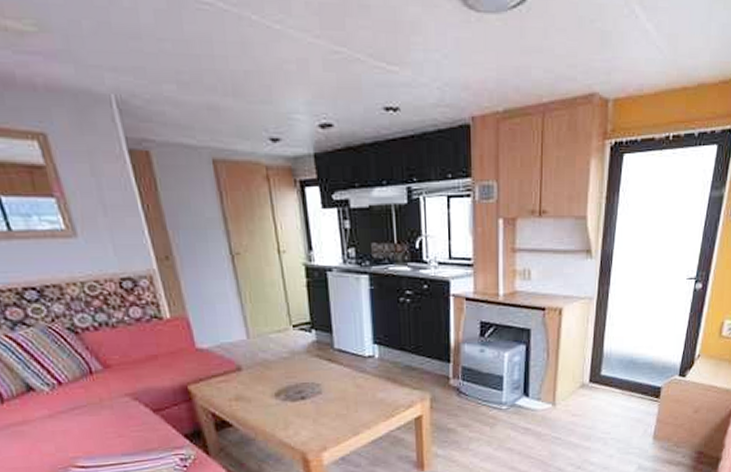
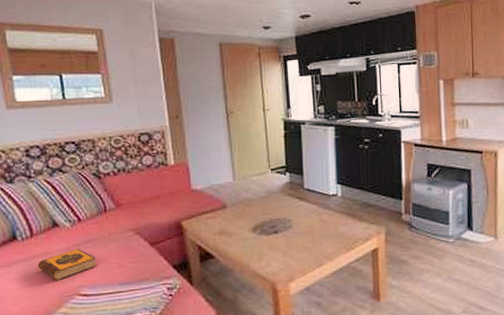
hardback book: none [16,415,91,451] -> present [37,248,96,280]

